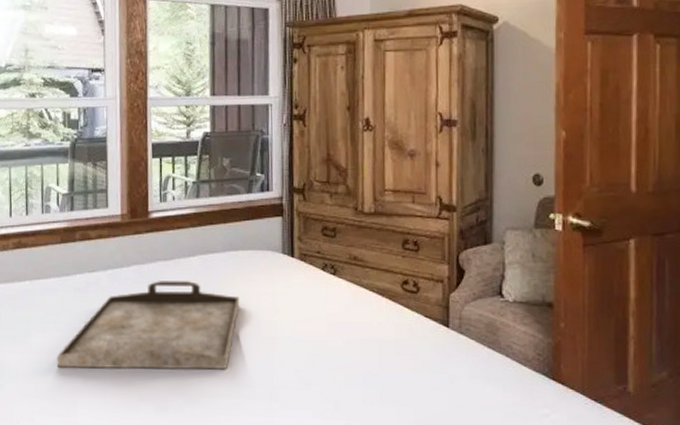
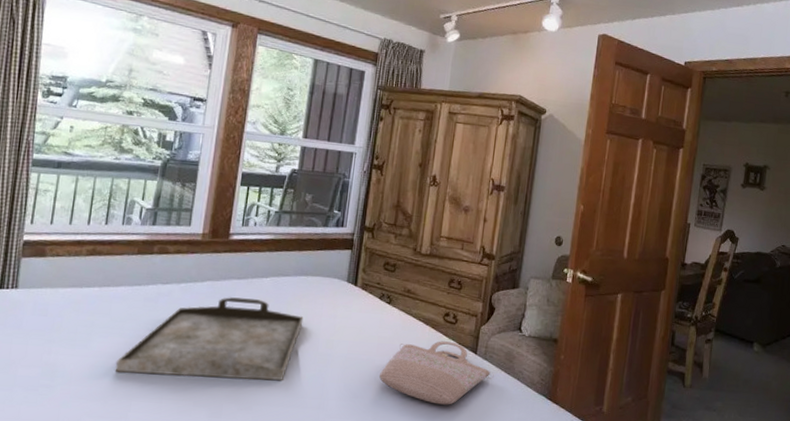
shopping bag: none [335,314,475,390] -> present [379,341,494,405]

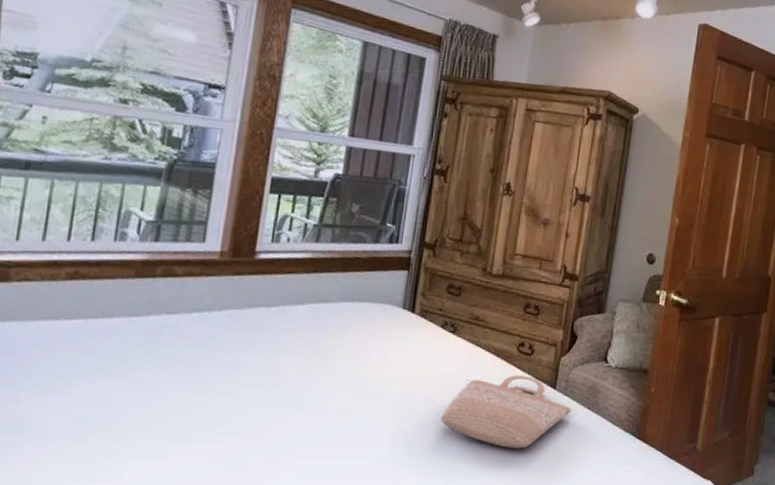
serving tray: present [115,297,304,381] -> none [105,328,349,428]

